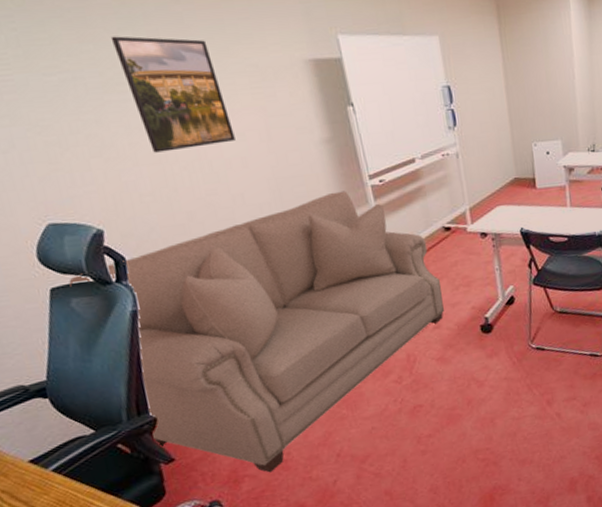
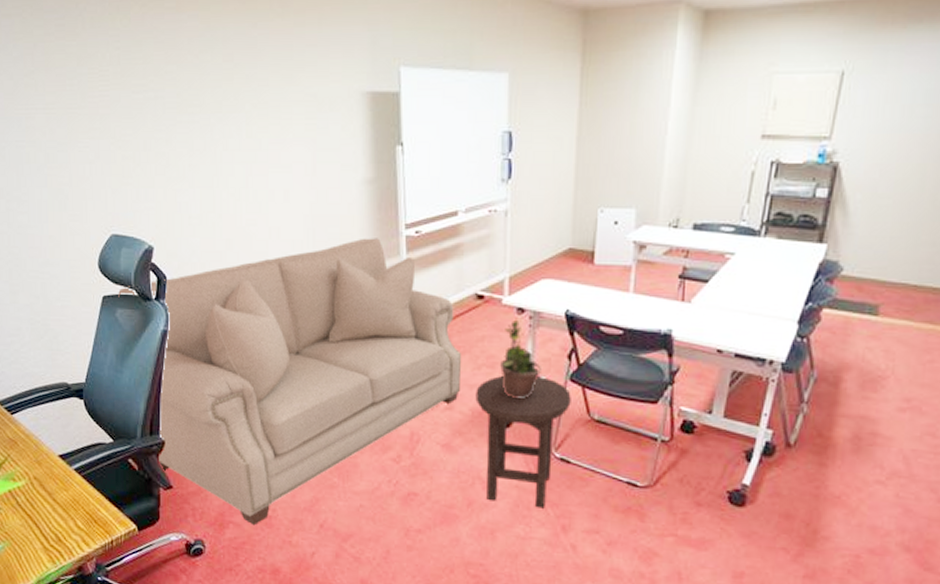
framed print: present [110,36,235,153] -> none [192,58,282,176]
stool: none [457,285,537,396] -> present [475,375,571,509]
potted plant: none [473,242,510,308] -> present [500,319,543,400]

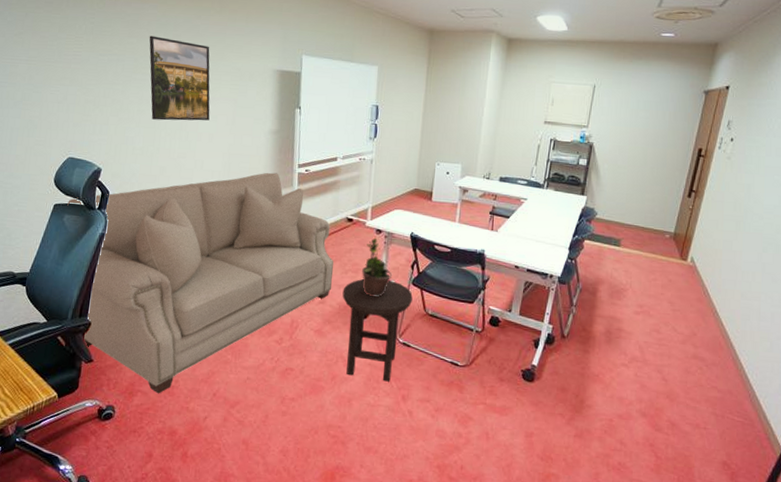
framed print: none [192,58,282,176] -> present [149,35,210,121]

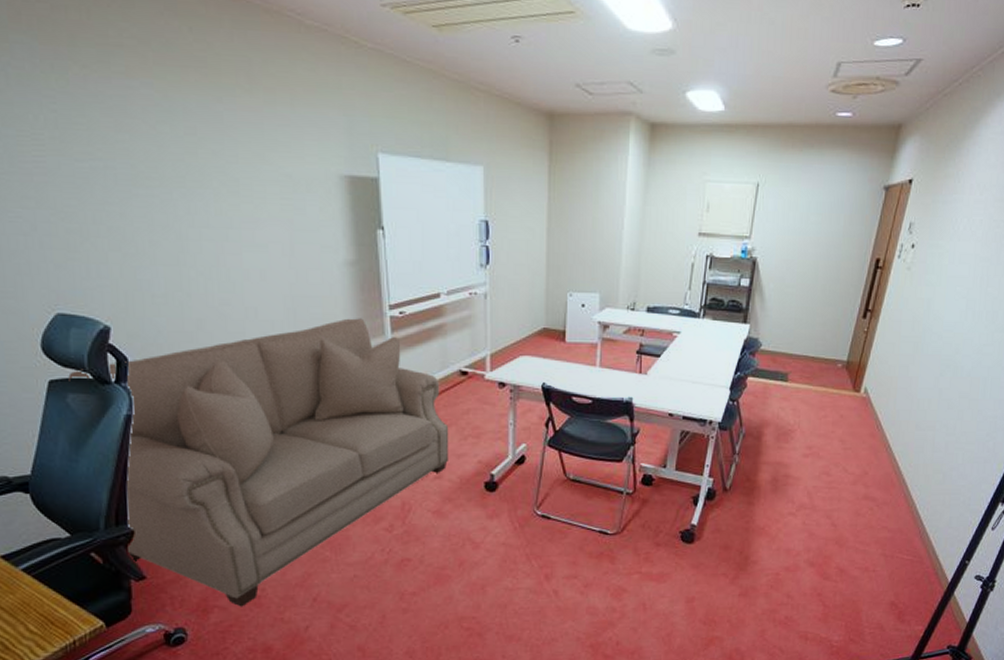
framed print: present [149,35,210,121] -> none [147,129,257,254]
stool: present [342,278,413,382] -> none [463,444,549,561]
potted plant: present [362,237,393,297] -> none [485,392,523,465]

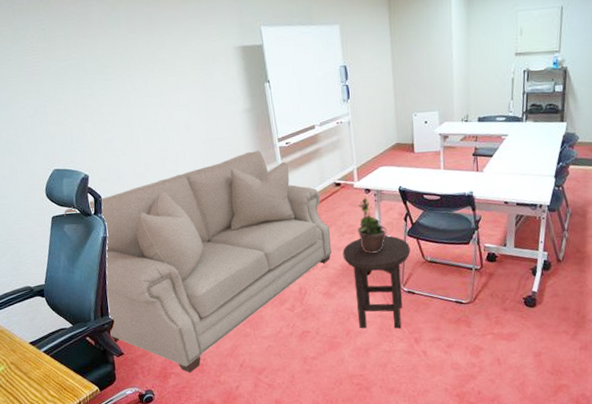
stool: none [463,444,549,561] -> present [342,235,411,329]
potted plant: none [485,392,523,465] -> present [358,197,388,254]

